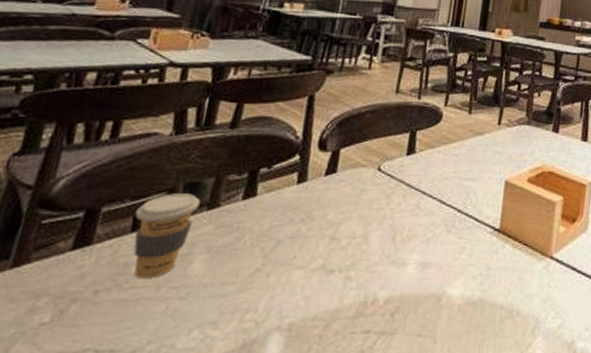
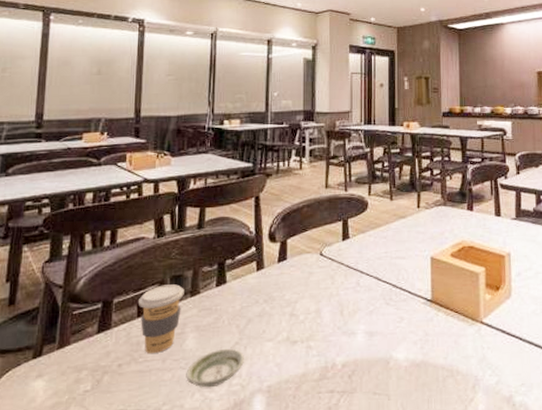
saucer: none [184,275,265,324] -> present [186,348,244,388]

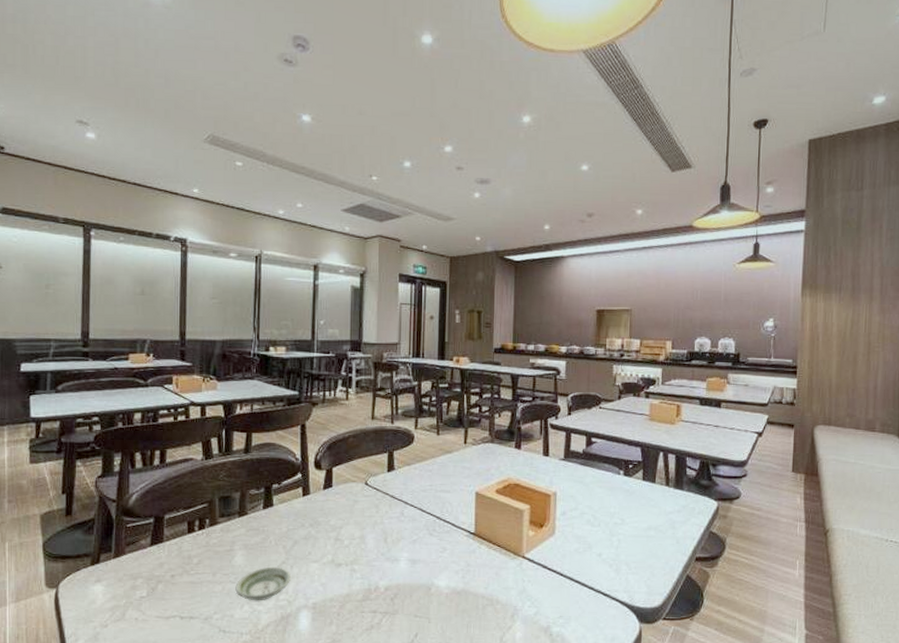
coffee cup: present [139,284,184,353] -> none [189,504,232,567]

